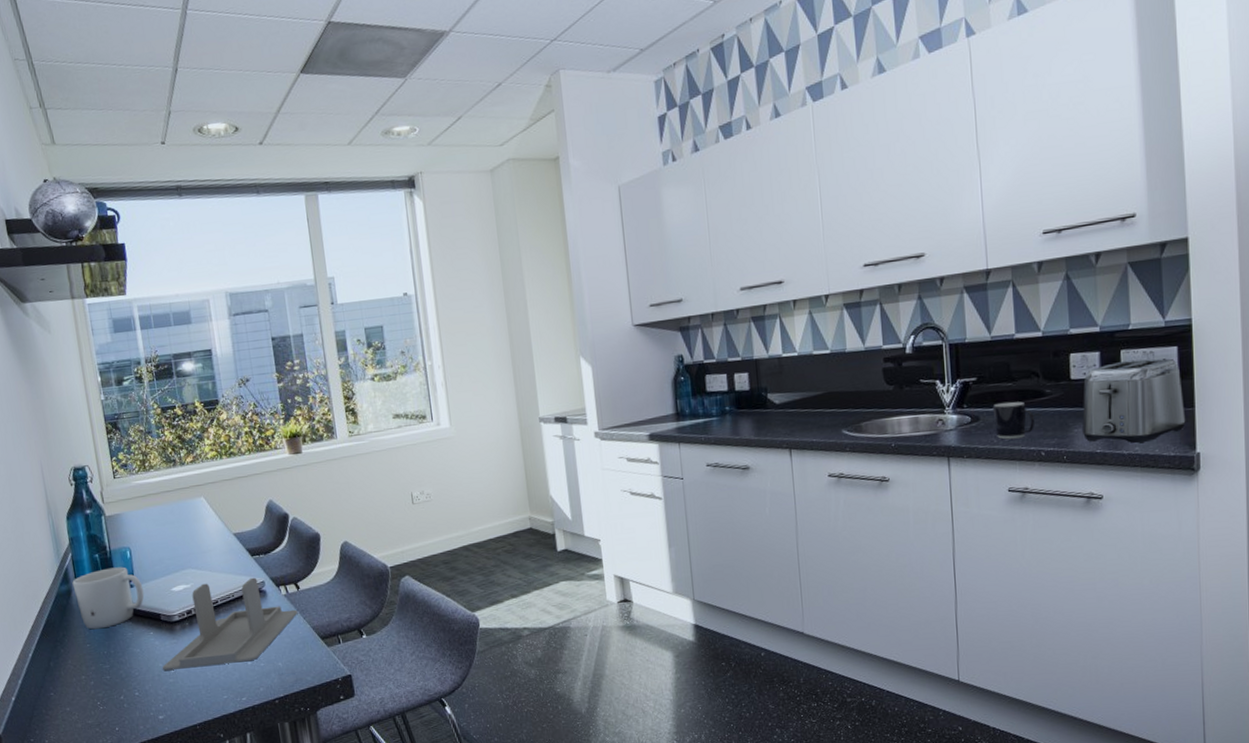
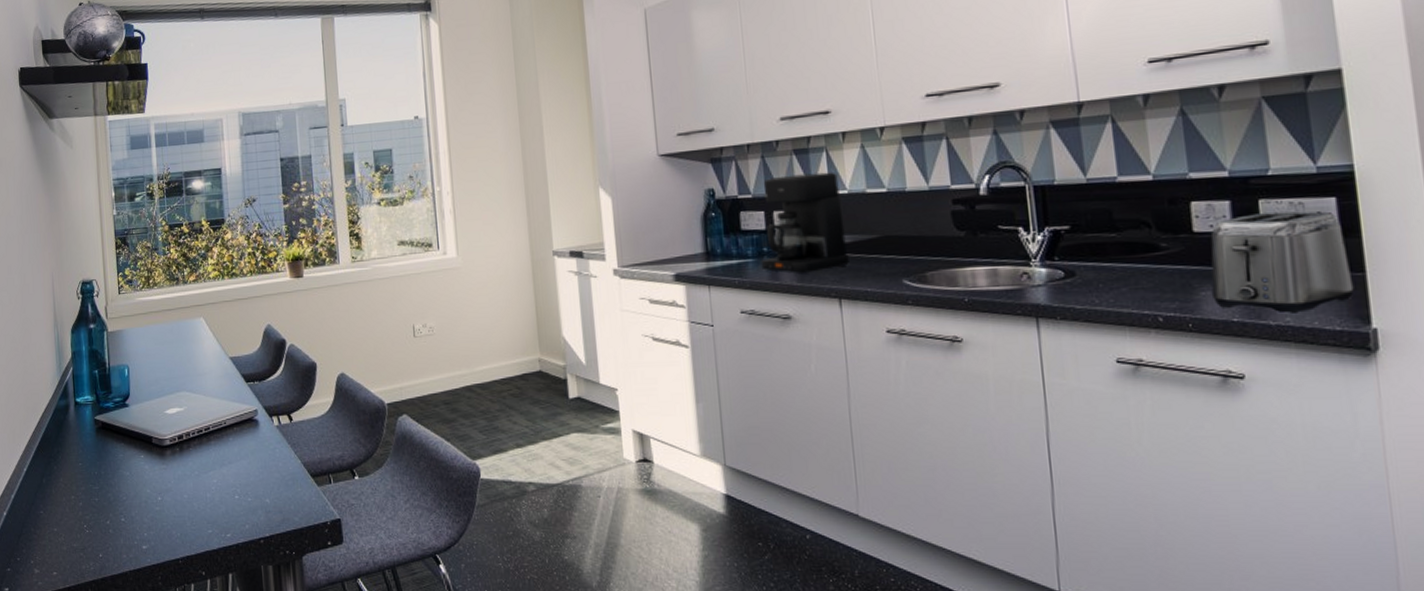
mug: present [72,566,145,630] -> none [71,385,138,448]
napkin holder: present [162,577,298,670] -> none [149,405,289,497]
coffee maker: none [723,336,798,429] -> present [761,172,849,273]
mug: present [992,401,1035,440] -> none [1091,255,1149,300]

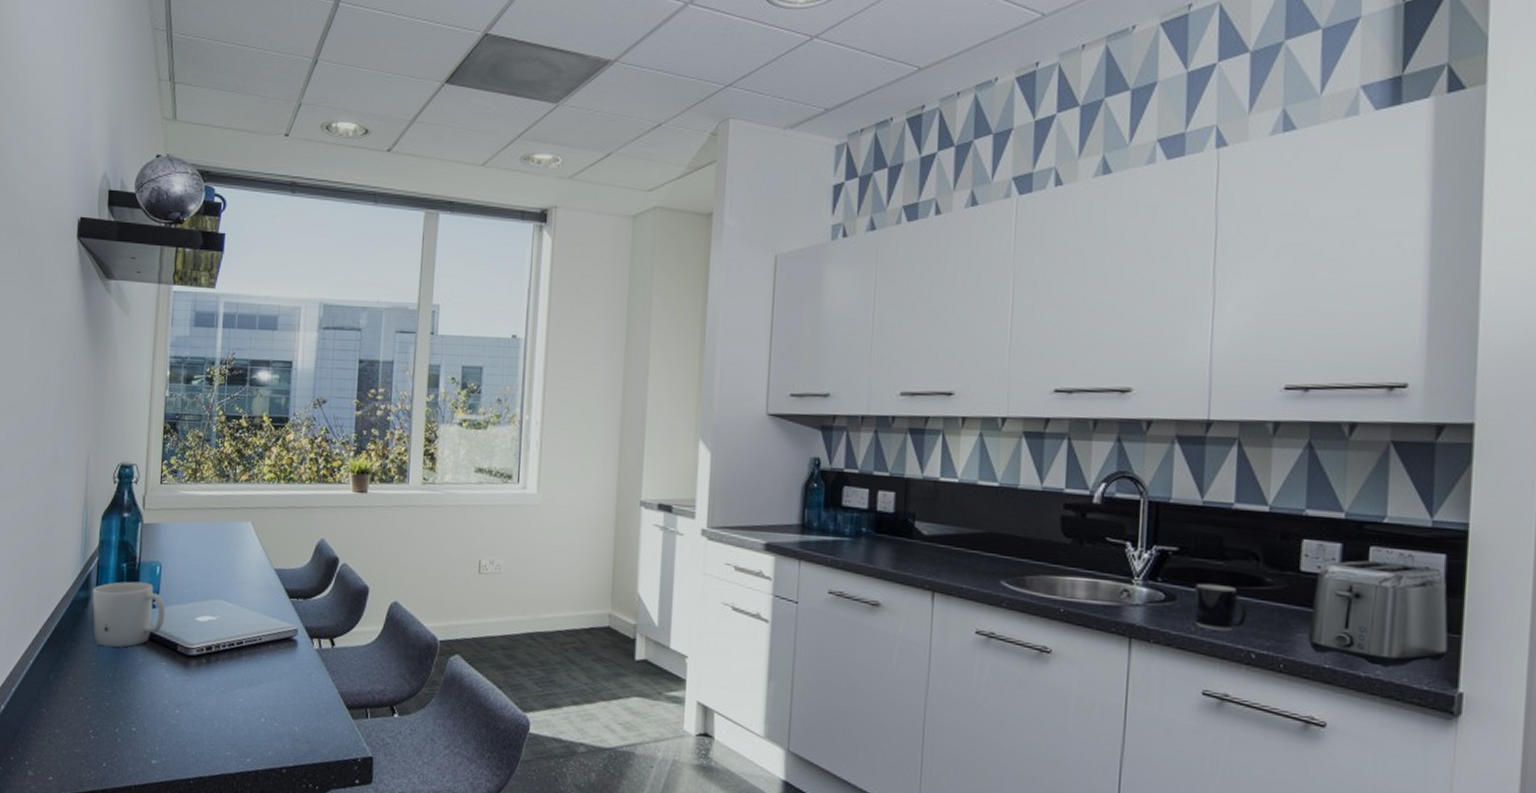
mug: none [71,385,138,448] -> present [92,581,166,648]
coffee maker: present [761,172,849,273] -> none [857,454,951,560]
mug: none [1091,255,1149,300] -> present [1194,583,1248,632]

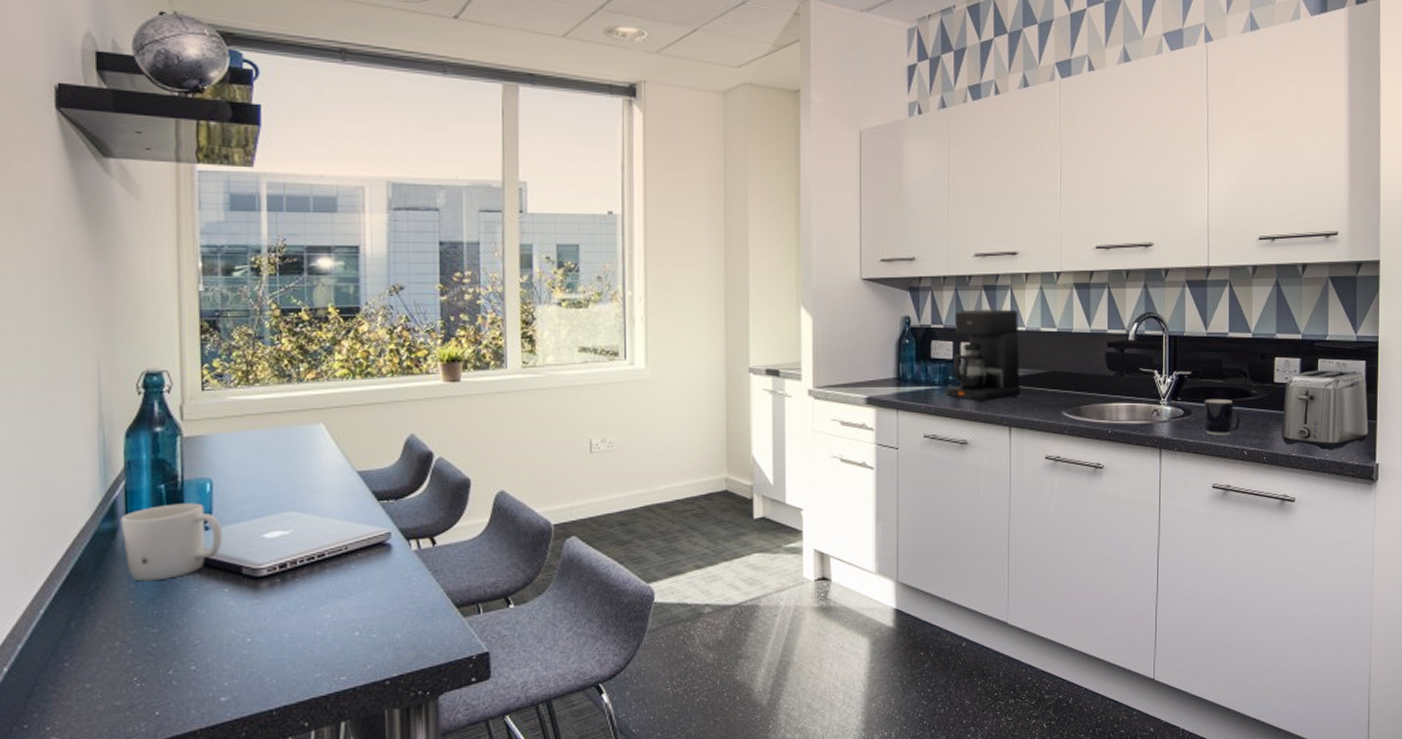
coffee maker: none [857,454,951,560] -> present [946,309,1021,402]

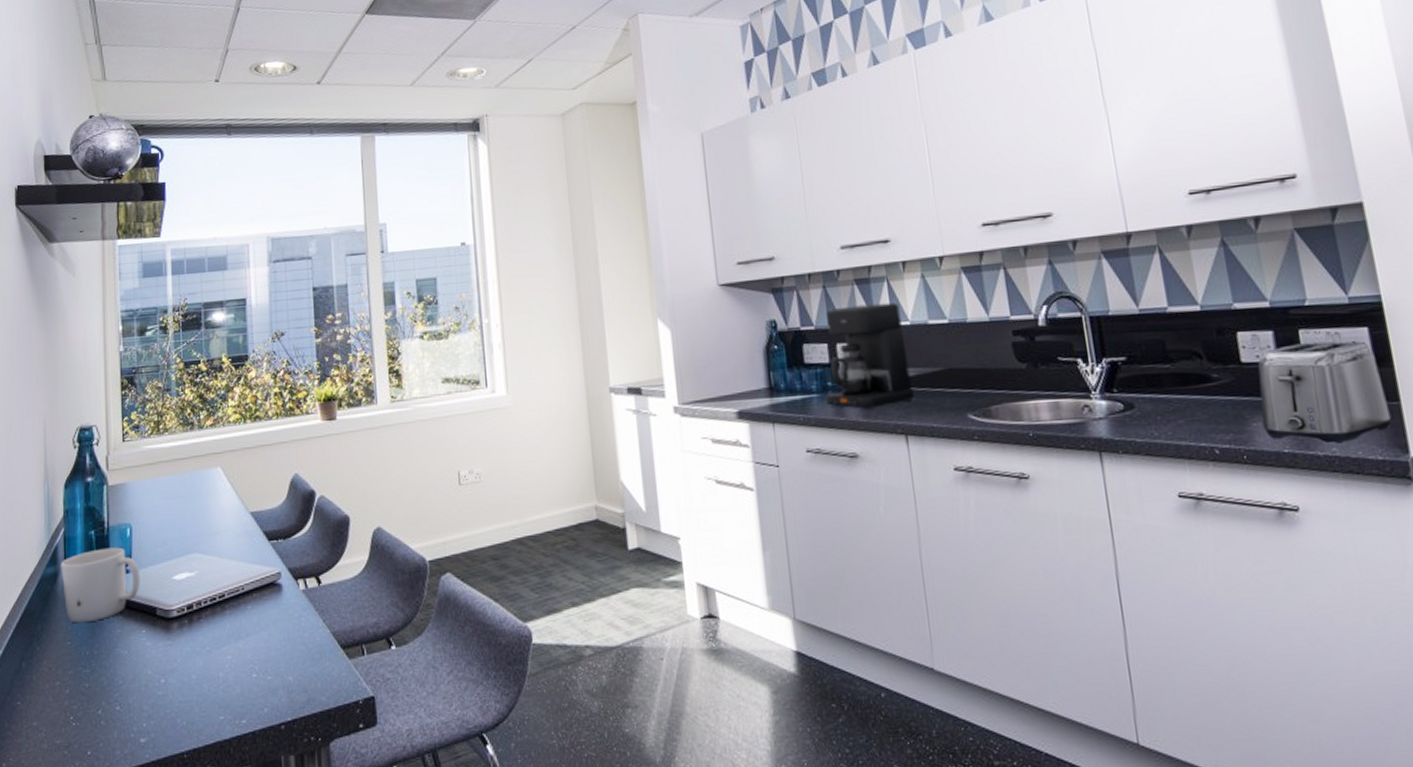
mug: present [1203,398,1241,436] -> none [1148,386,1203,433]

